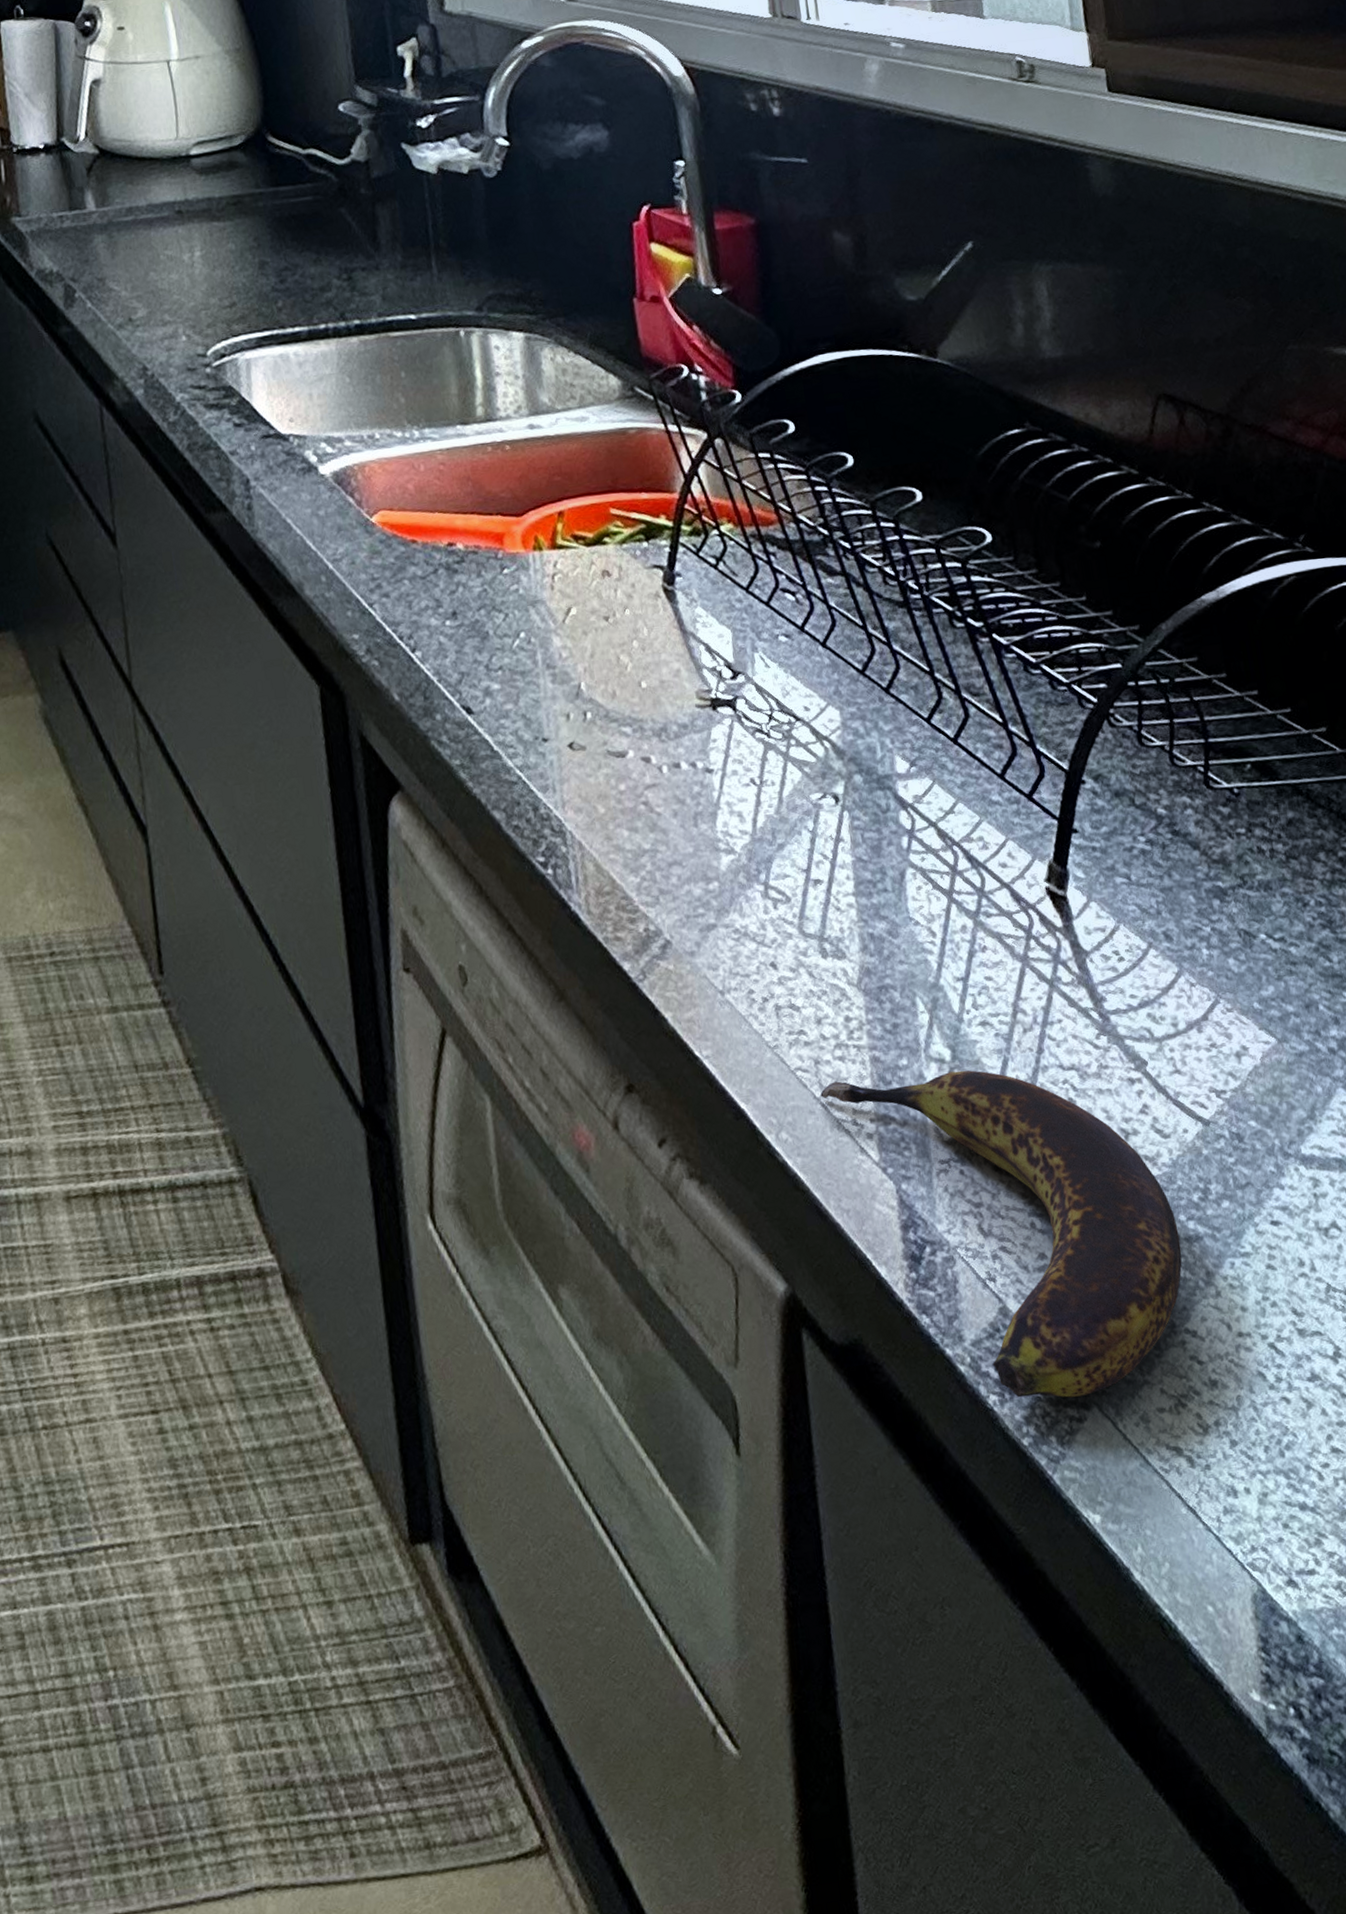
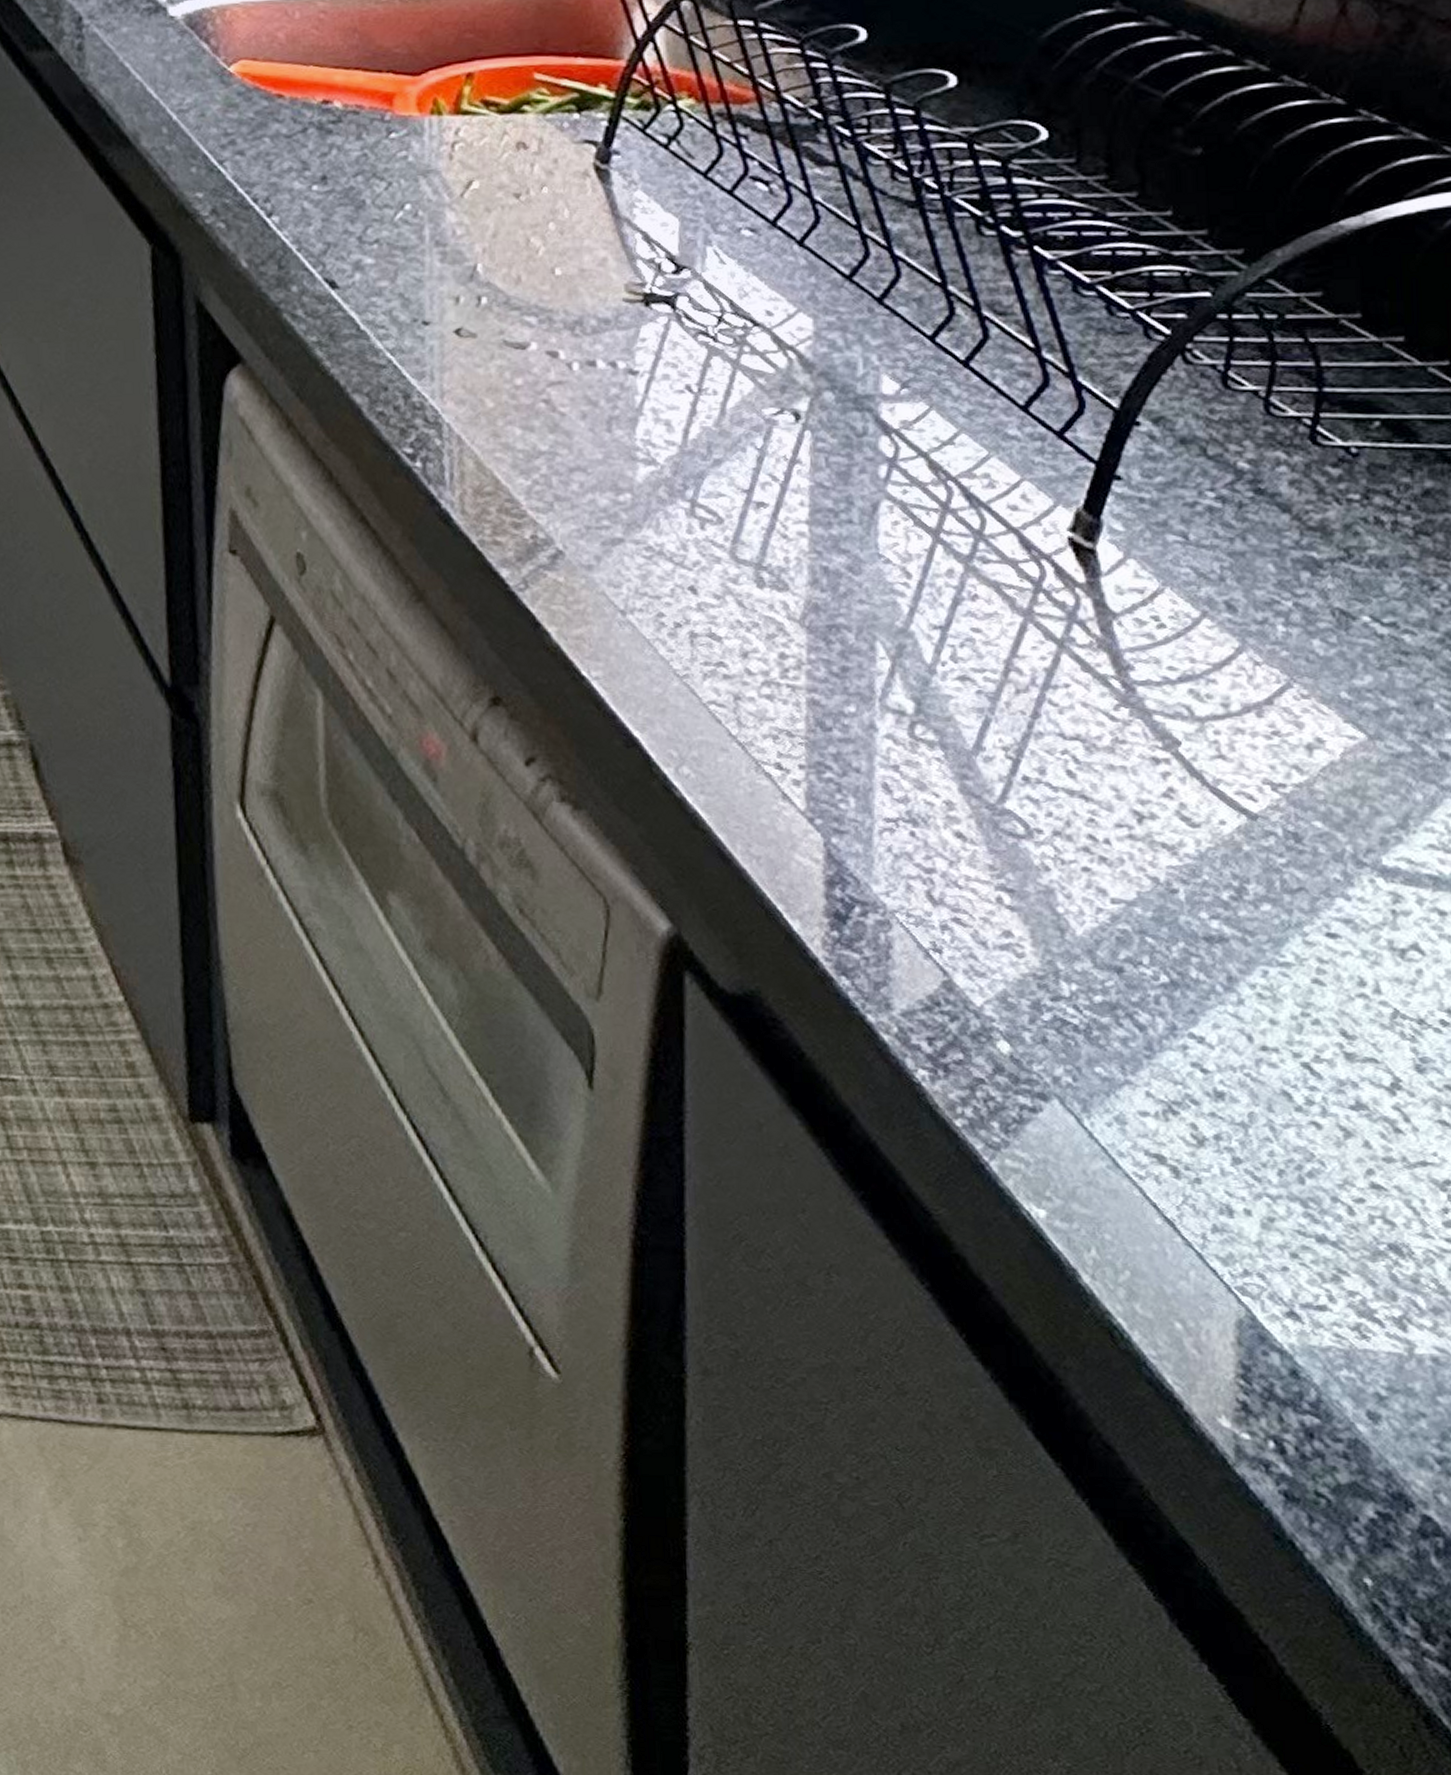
banana: present [820,1070,1183,1398] -> none [737,721,1197,1086]

